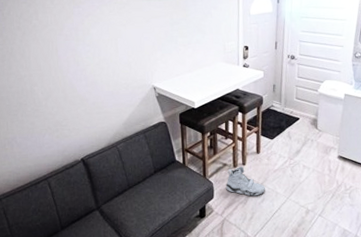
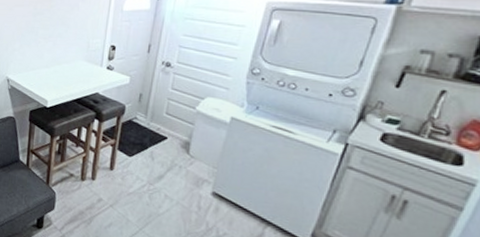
sneaker: present [226,166,265,196] -> none [69,180,115,219]

